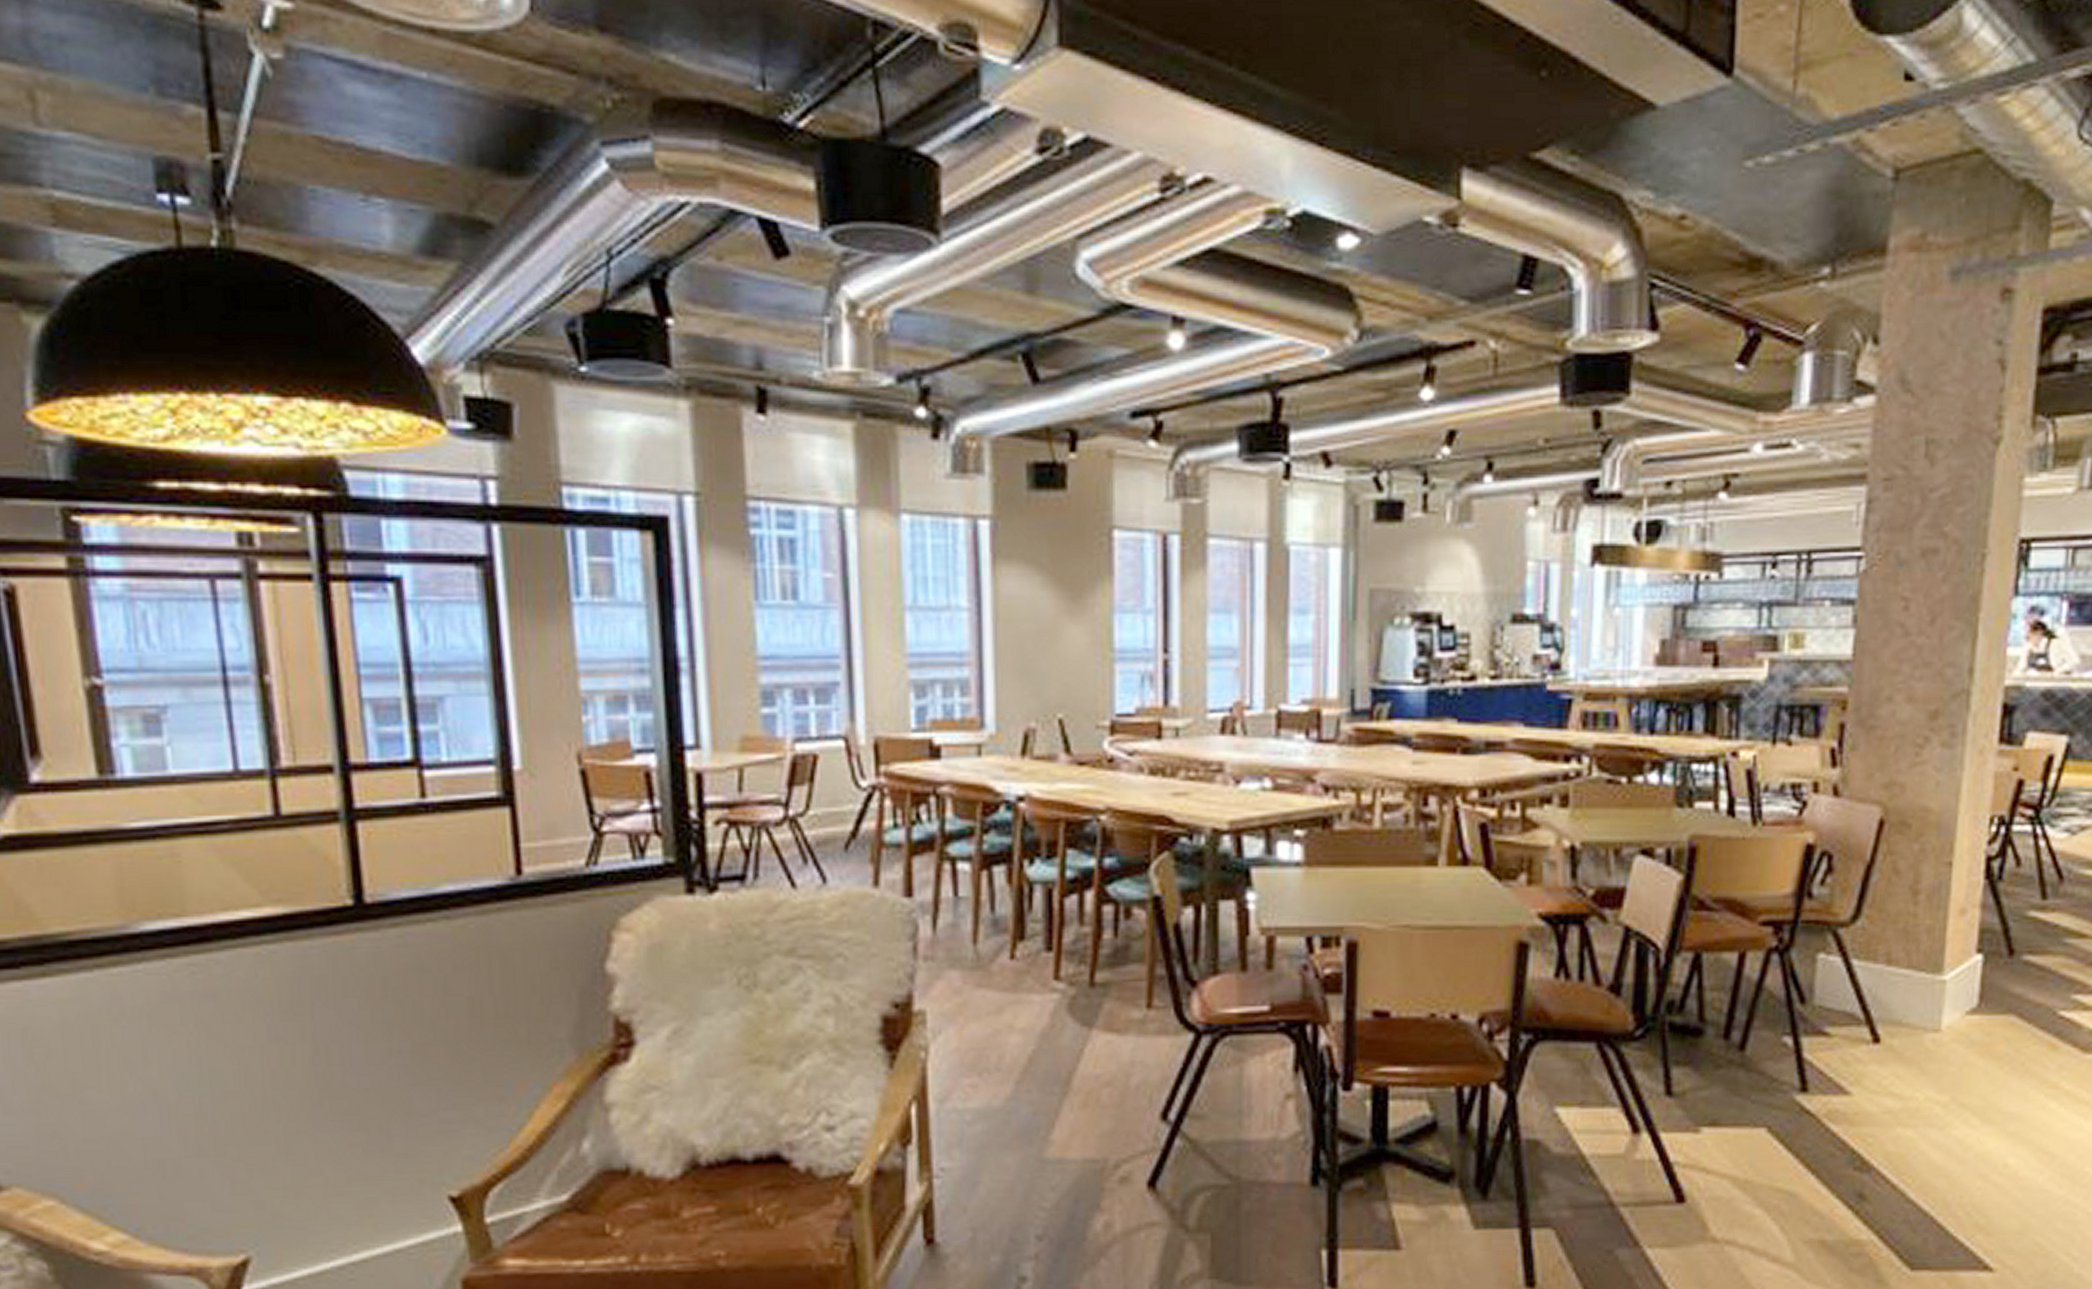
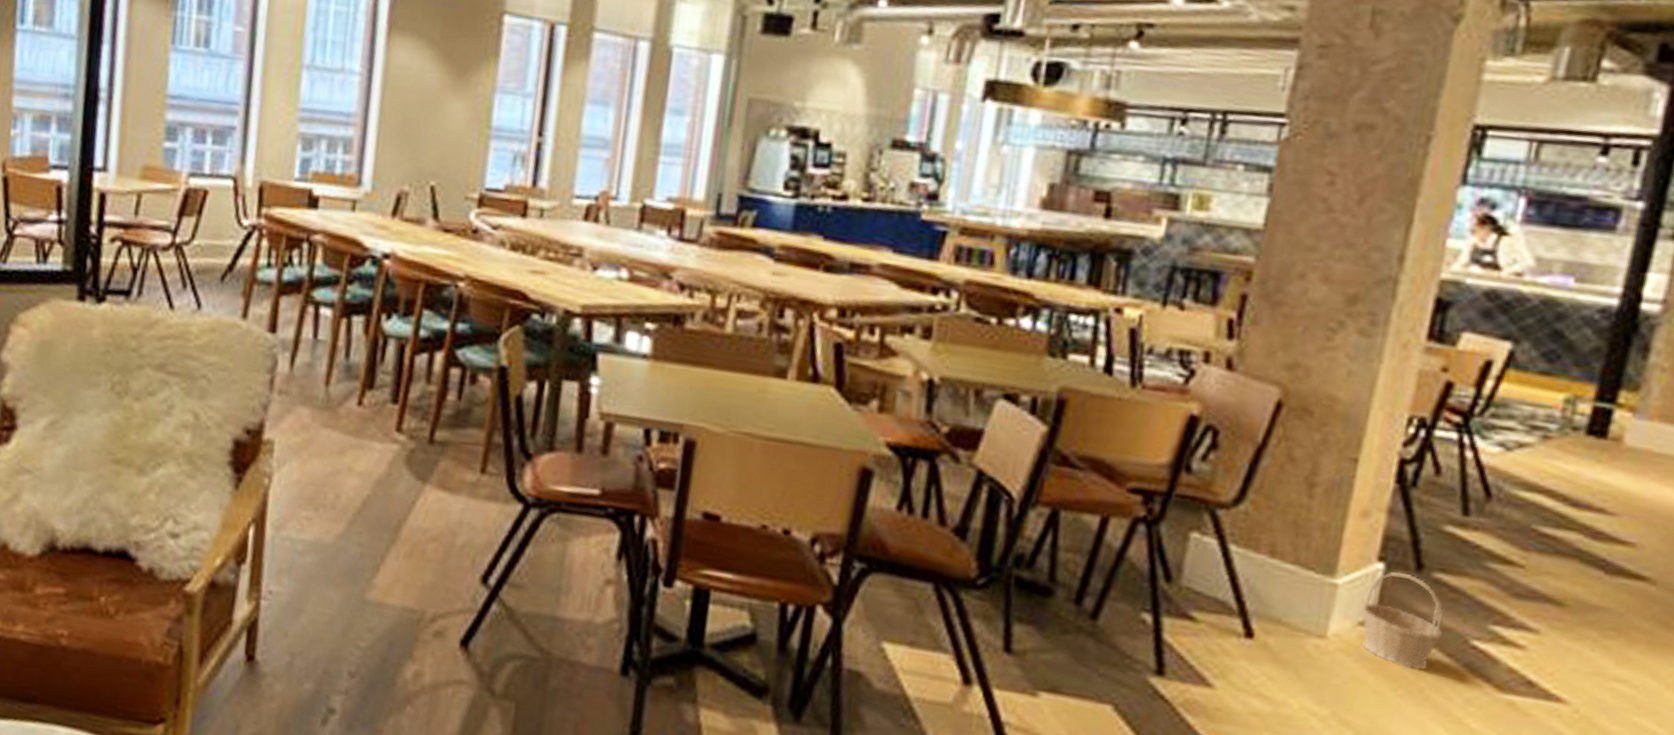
basket: none [1967,960,2036,1046] -> present [1361,571,1444,670]

